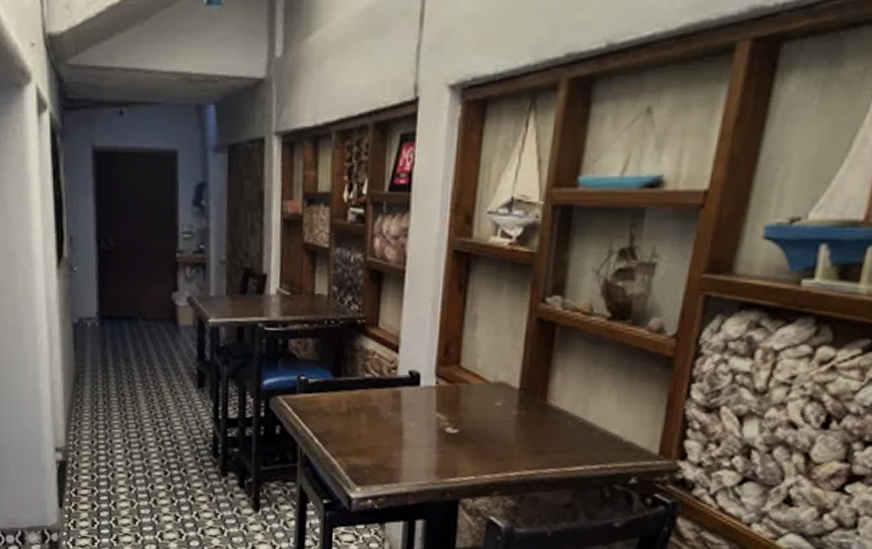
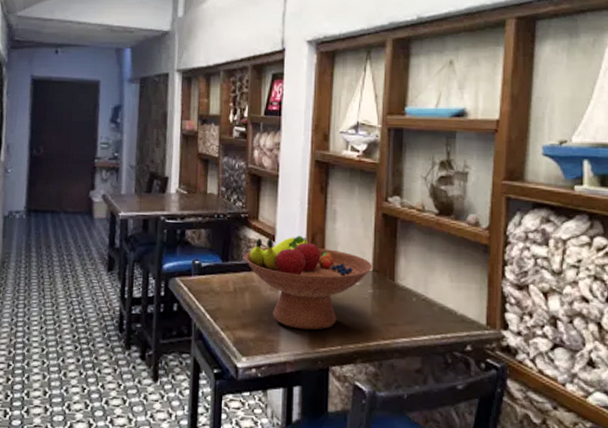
fruit bowl: none [359,346,520,458] -> present [244,236,372,330]

